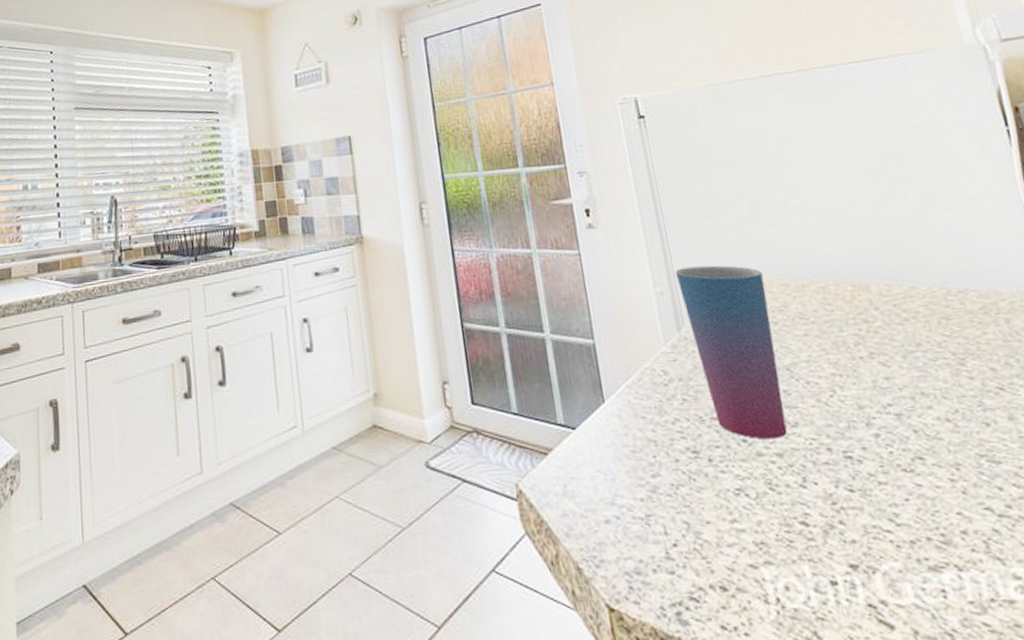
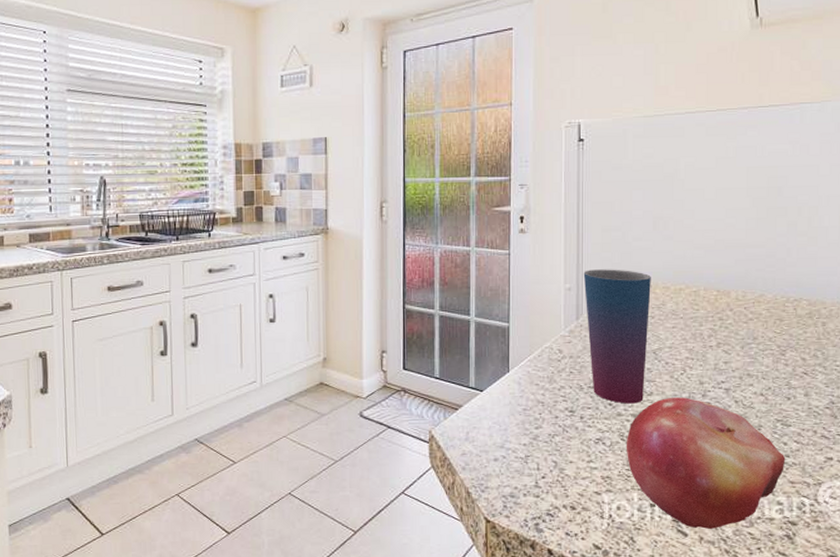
fruit: none [776,427,1010,619] -> present [626,397,786,530]

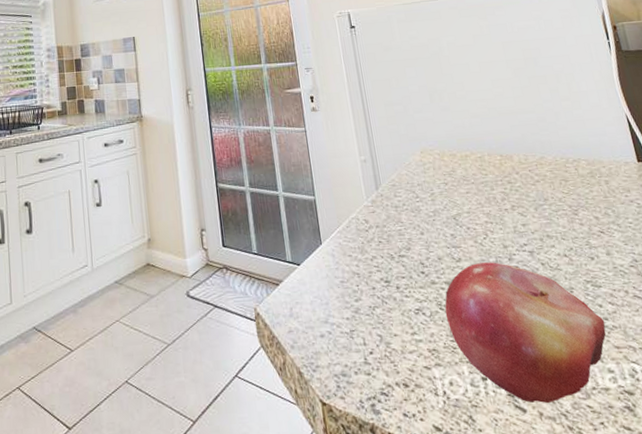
cup: present [583,269,651,404] -> none [375,140,454,272]

